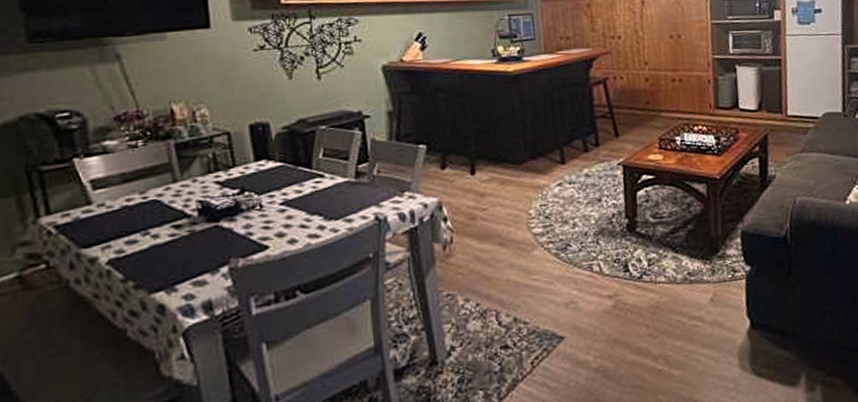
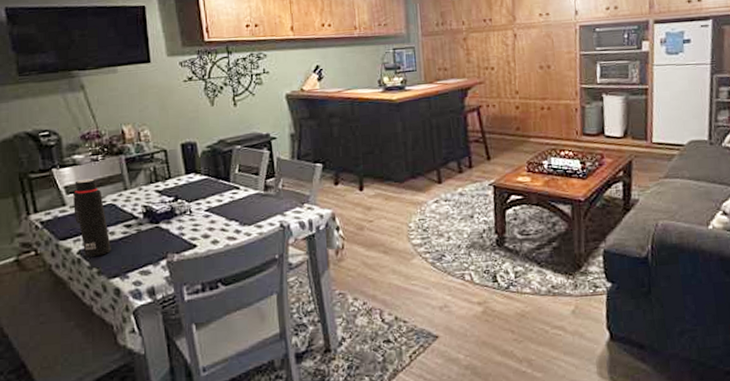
water bottle: none [101,169,154,268] -> present [72,178,111,258]

